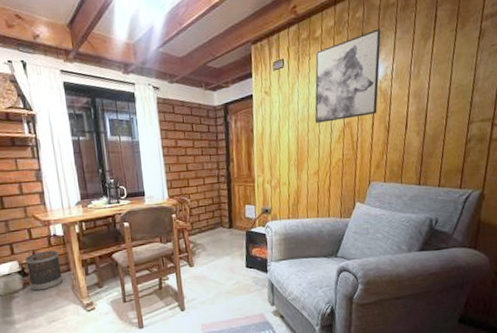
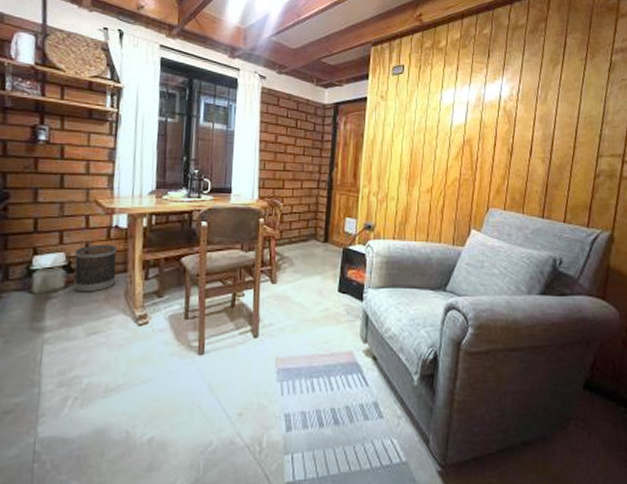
wall art: present [314,29,381,123] -> none [432,48,508,137]

